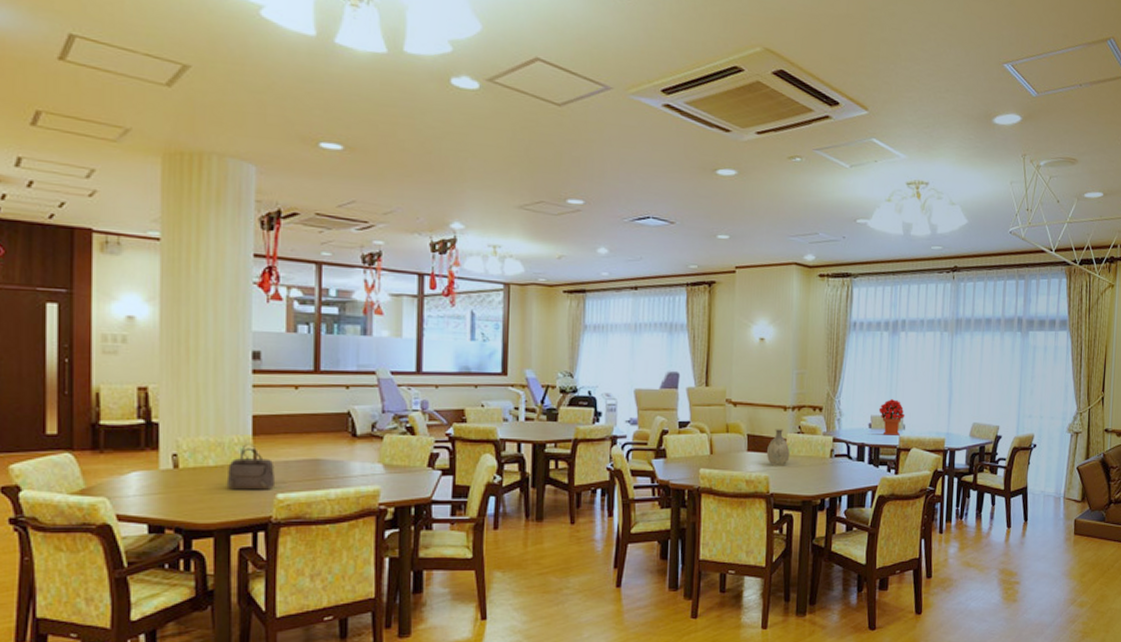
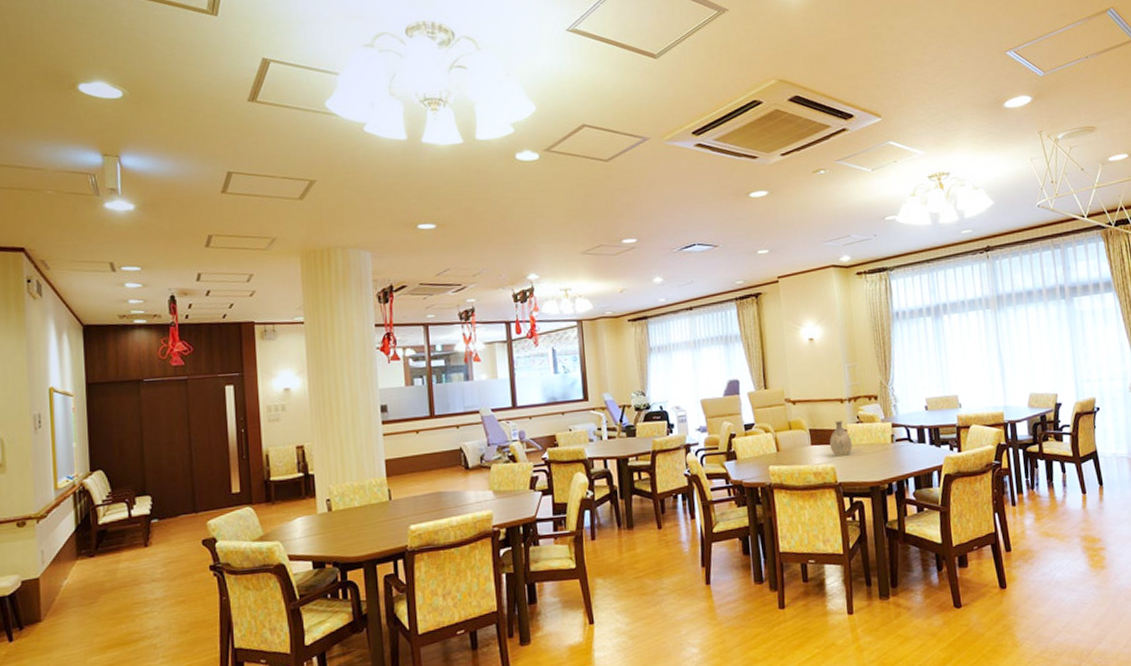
handbag: present [226,443,276,490] -> none [369,483,408,526]
bouquet: present [878,398,905,435] -> none [932,379,959,416]

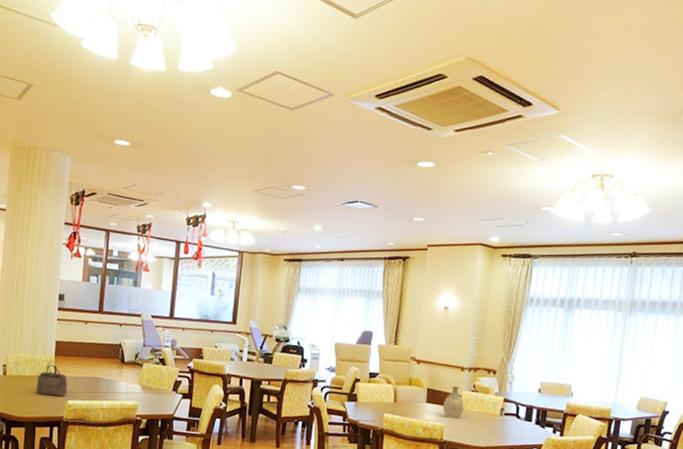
handbag: none [369,483,408,526] -> present [35,361,68,397]

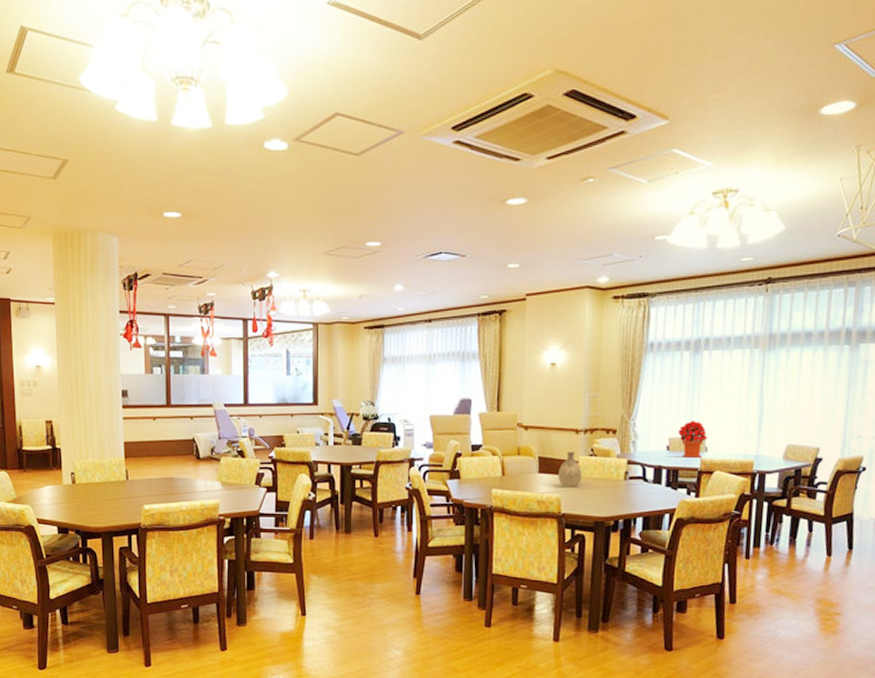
handbag: present [35,361,68,397] -> none [108,464,143,502]
bouquet: none [549,368,573,402] -> present [678,420,707,458]

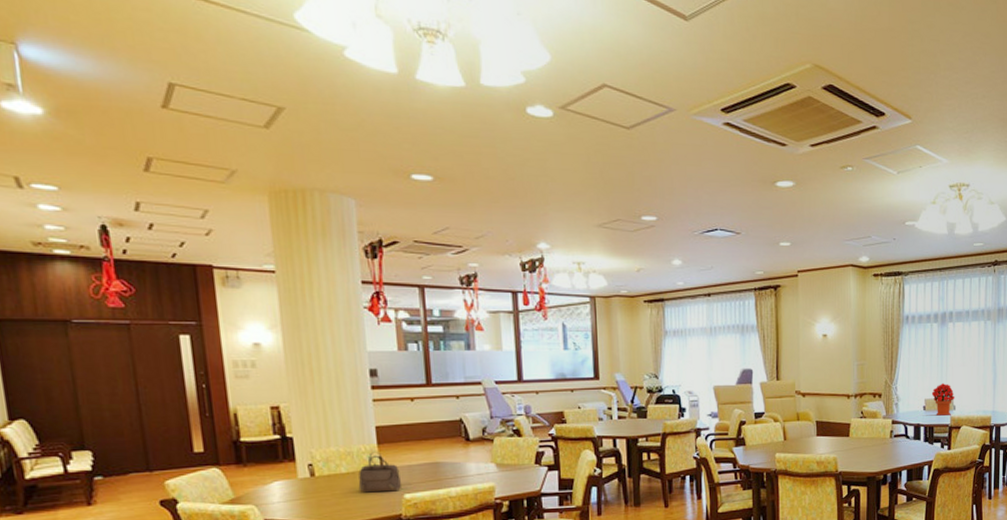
handbag: none [108,464,143,502] -> present [358,451,402,493]
vase: present [558,452,582,488] -> none [834,415,854,448]

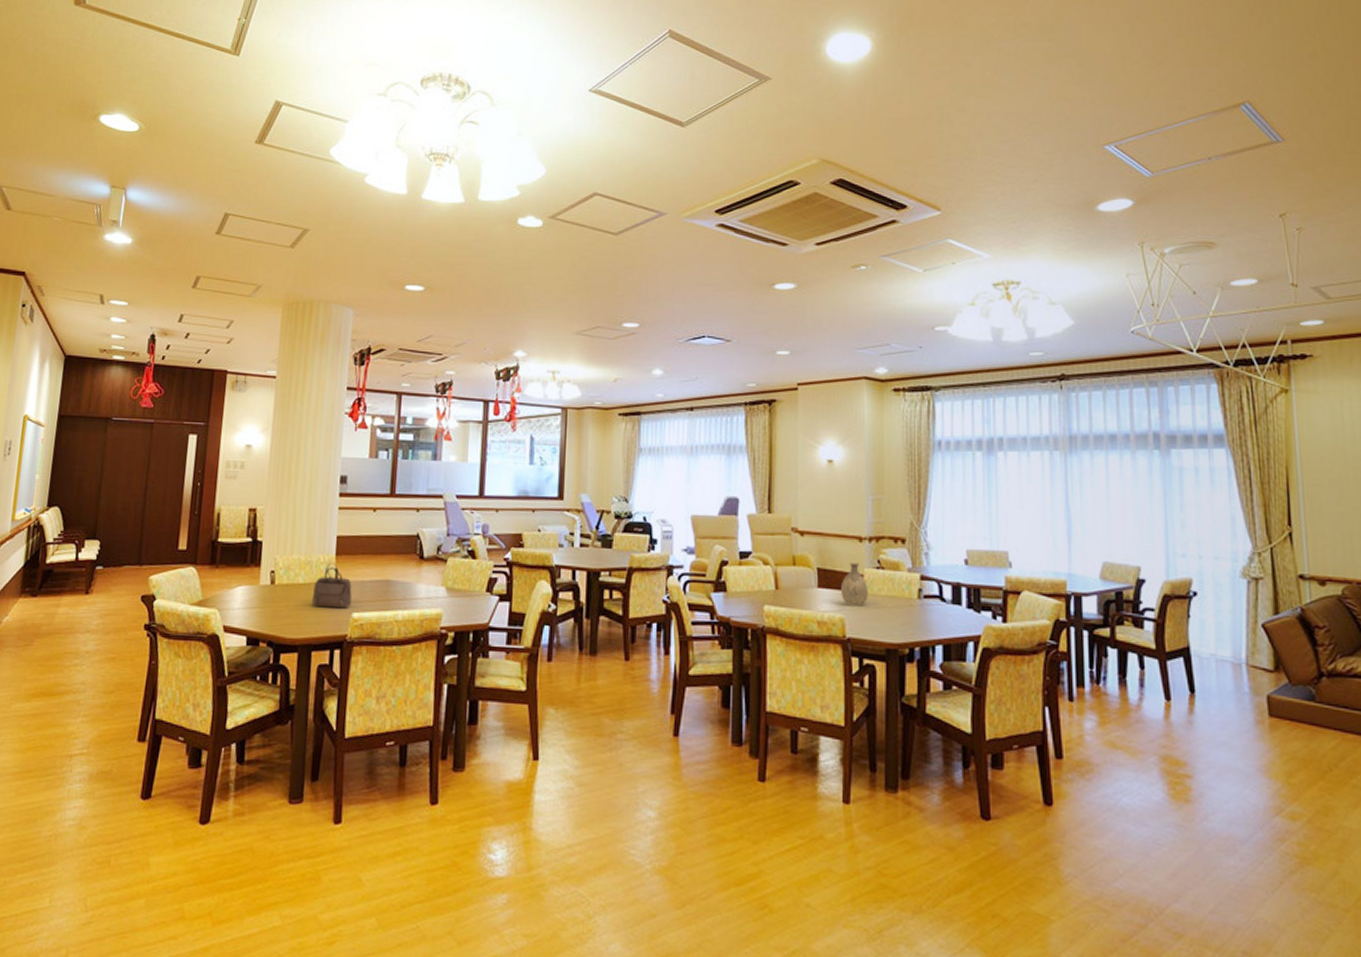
vase: none [834,415,854,448] -> present [841,563,869,607]
bouquet: present [931,382,955,416] -> none [976,529,1010,575]

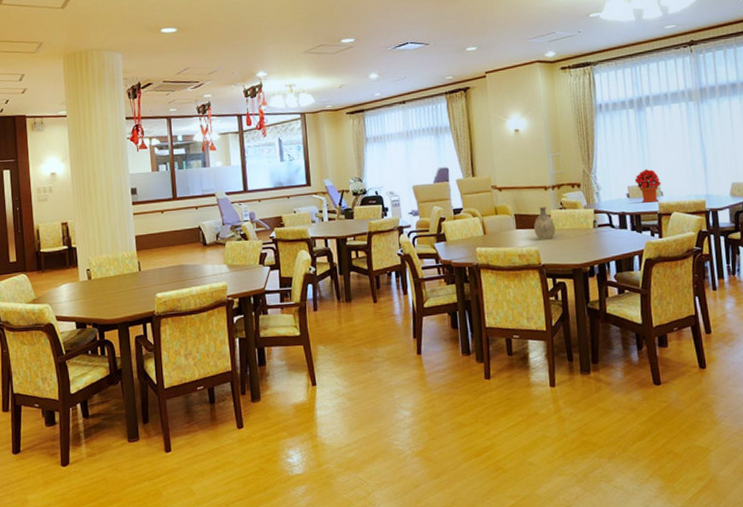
handbag: present [311,562,352,609] -> none [122,256,155,293]
bouquet: none [976,529,1010,575] -> present [634,168,661,203]

